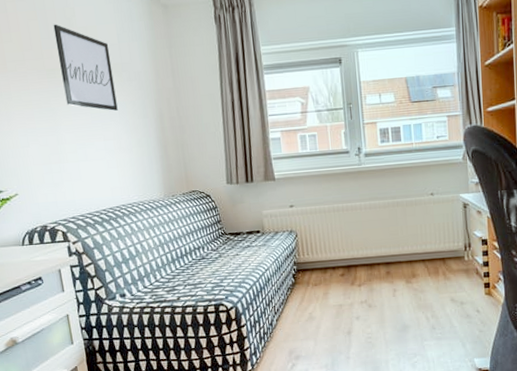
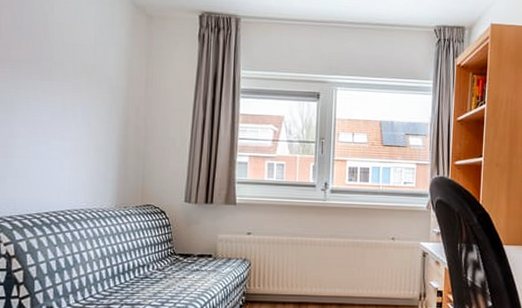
wall art: present [53,24,118,111] -> none [27,15,84,112]

